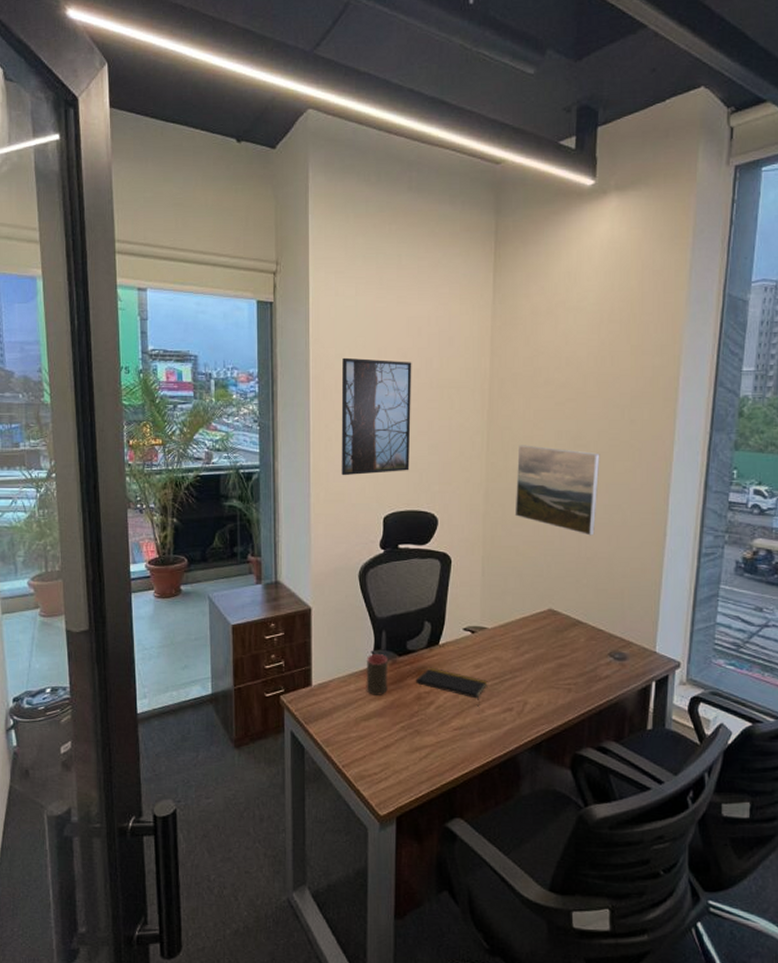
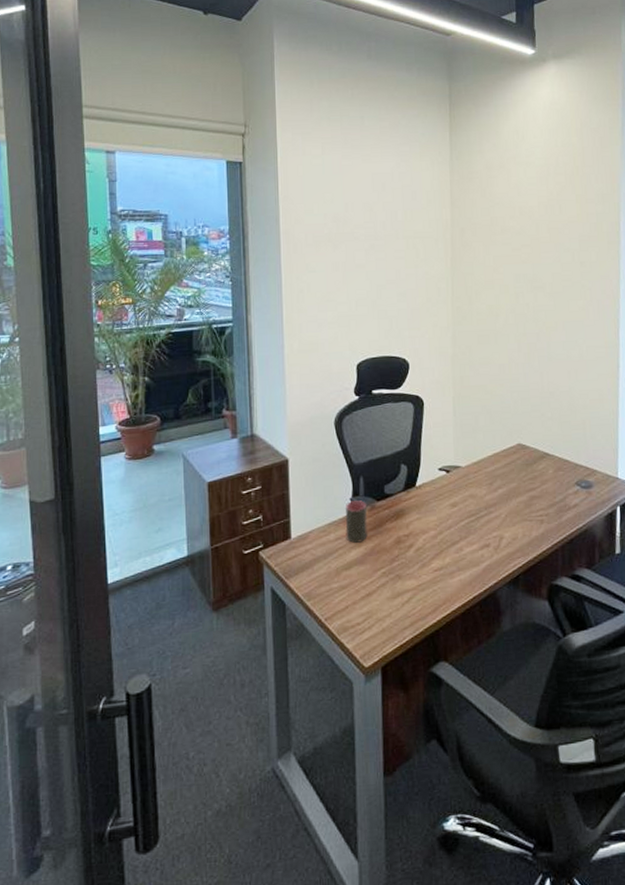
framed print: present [341,357,412,476] -> none [311,212,380,326]
notepad: present [416,667,488,707] -> none [395,509,465,546]
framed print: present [515,445,600,536] -> none [480,289,556,371]

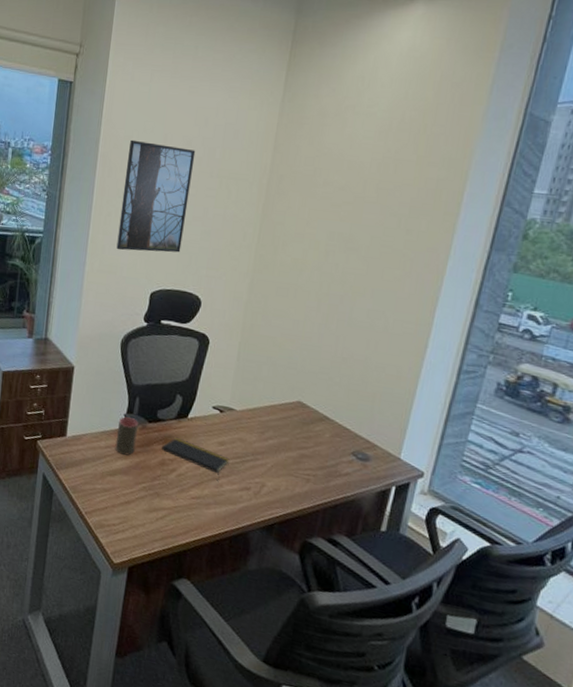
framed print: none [311,212,380,326] -> present [116,139,196,253]
notepad: none [395,509,465,546] -> present [162,437,230,481]

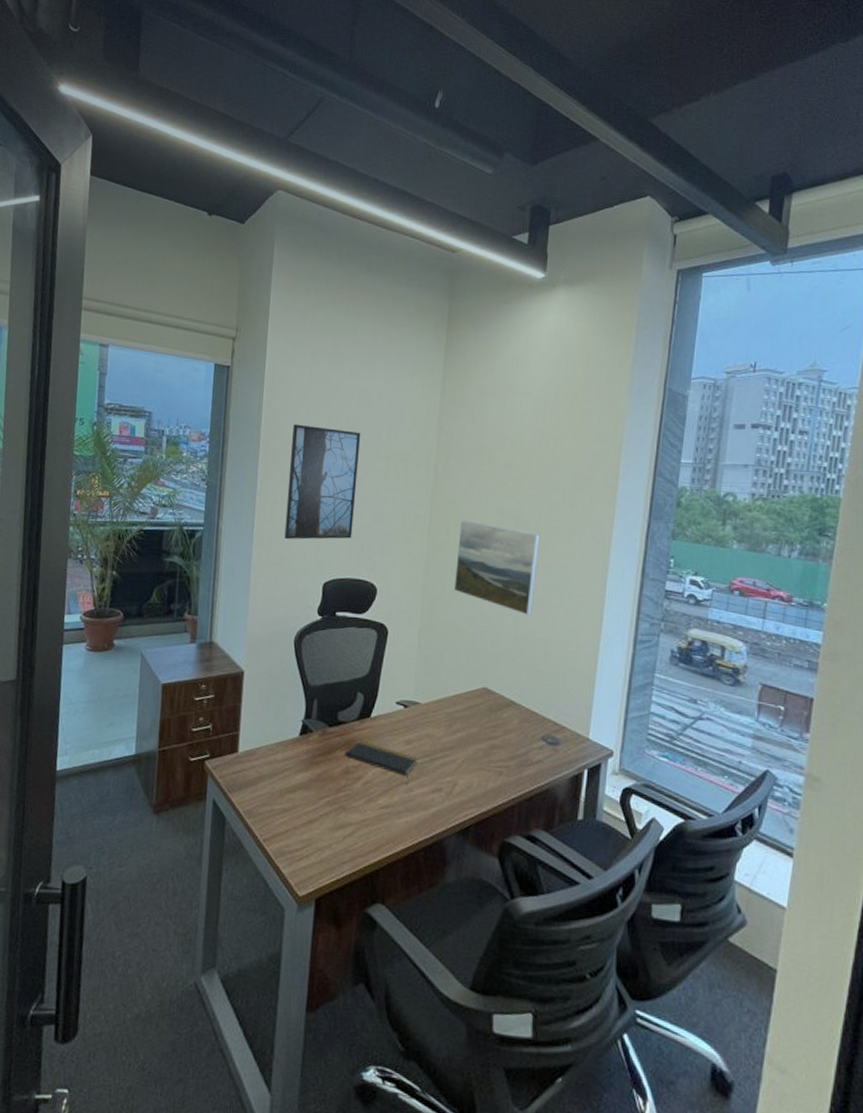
cup: present [115,416,139,455] -> none [293,723,318,767]
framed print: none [276,241,370,338] -> present [453,520,540,616]

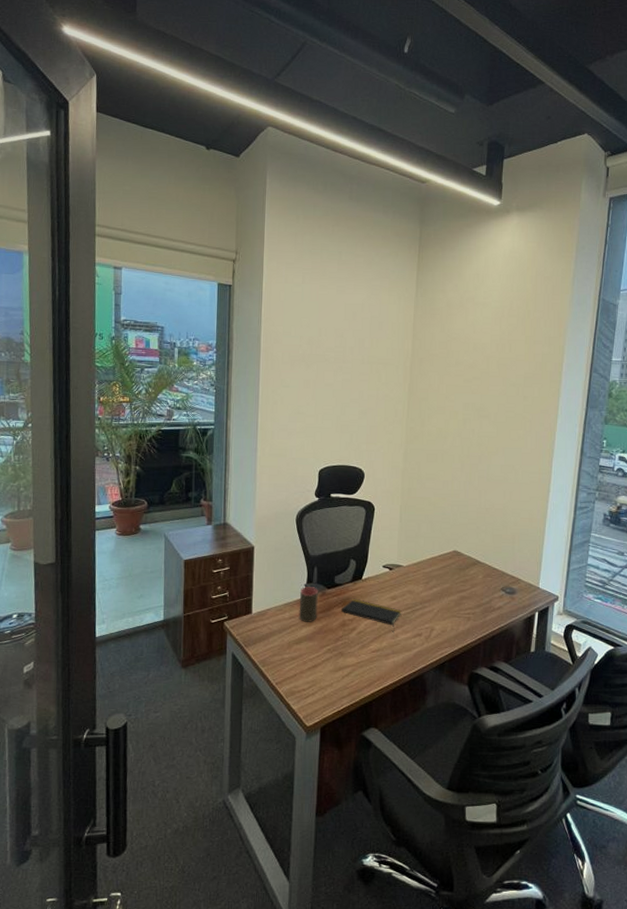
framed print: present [284,424,361,540] -> none [284,334,348,435]
cup: none [293,723,318,767] -> present [298,587,319,622]
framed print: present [453,520,540,616] -> none [428,413,499,490]

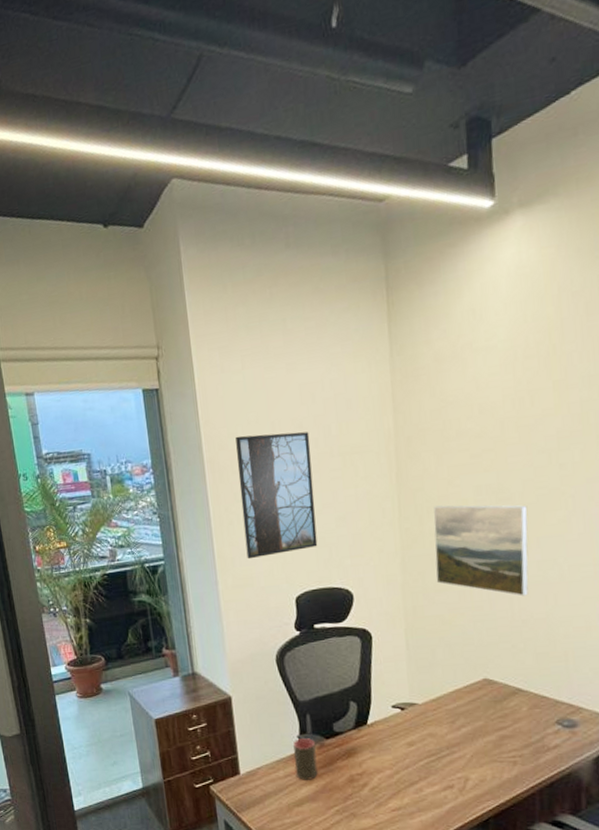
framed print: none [284,334,348,435] -> present [235,431,318,560]
notepad: present [341,598,402,632] -> none [346,748,424,786]
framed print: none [428,413,499,490] -> present [433,505,529,596]

